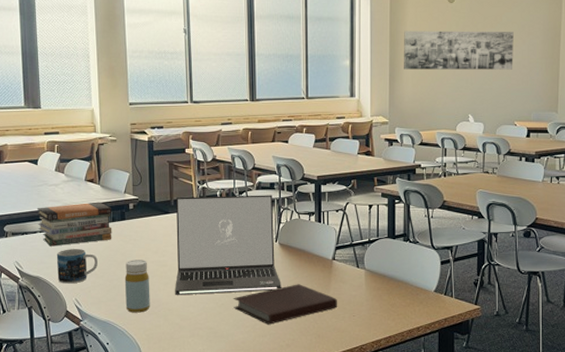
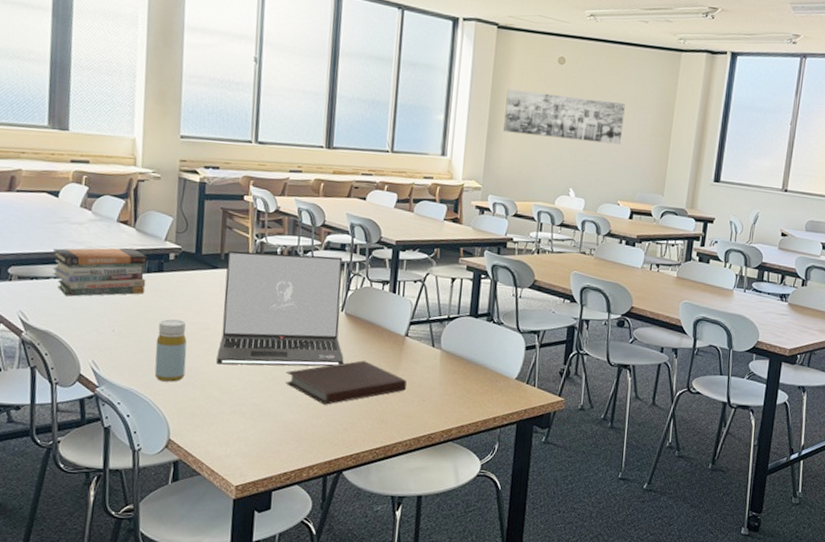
mug: present [56,249,98,284] -> none [71,300,125,343]

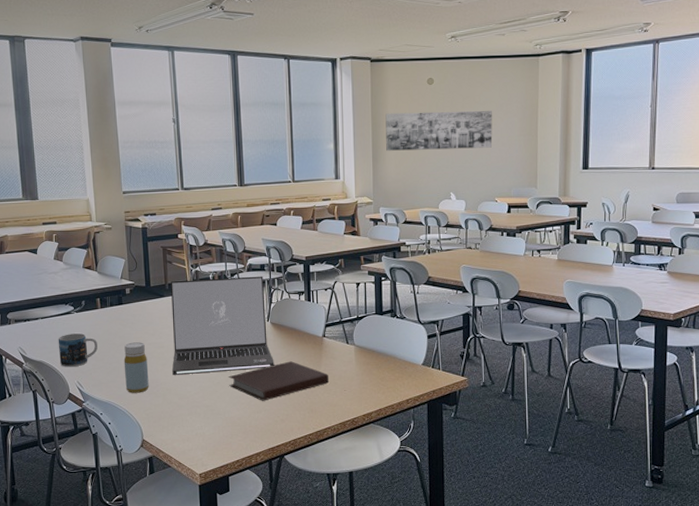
book stack: present [52,247,147,297] -> none [37,287,111,332]
mug: none [71,300,125,343] -> present [58,333,98,367]

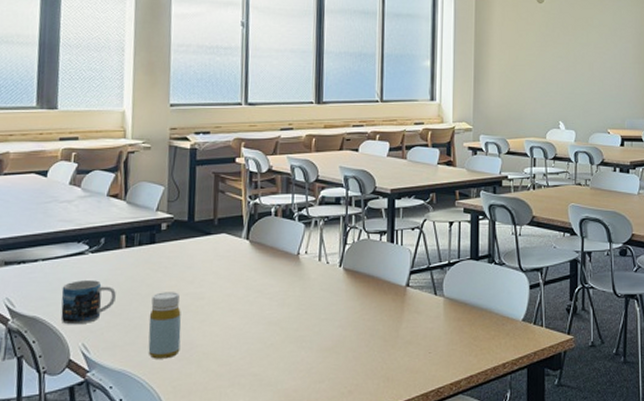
laptop: present [170,276,274,375] -> none [213,211,345,335]
notebook: present [228,361,329,401] -> none [284,316,411,367]
wall art: present [385,111,493,151] -> none [490,31,606,74]

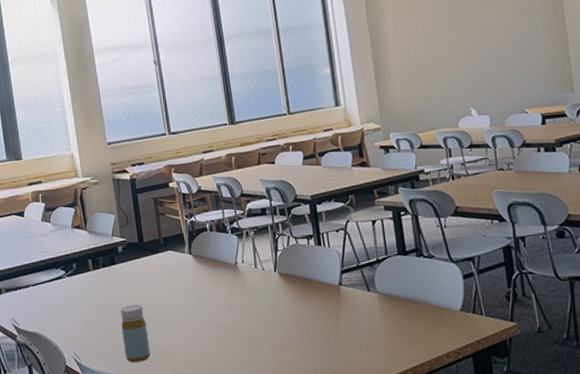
mug: present [60,280,116,325] -> none [51,299,93,338]

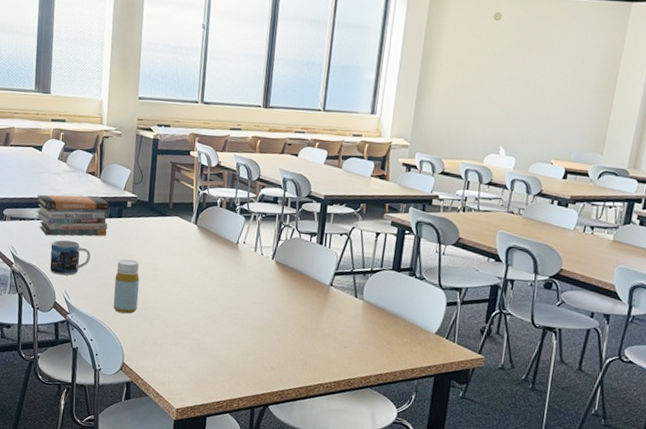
book stack: none [27,248,105,300] -> present [36,194,109,236]
mug: none [51,299,93,338] -> present [49,240,91,276]

